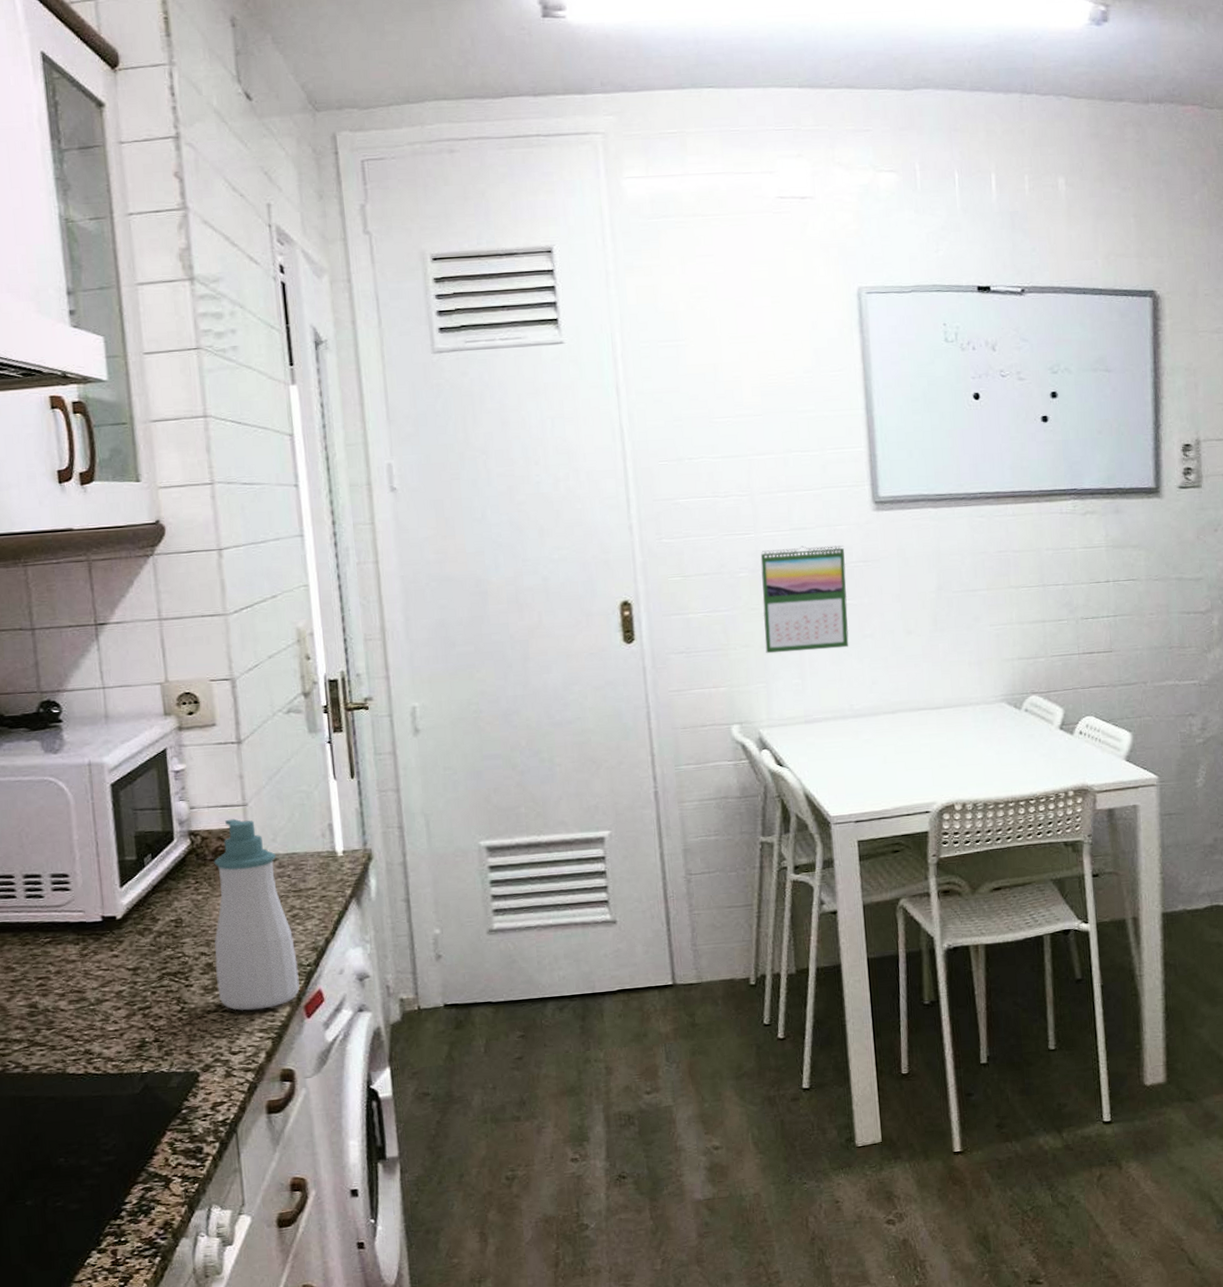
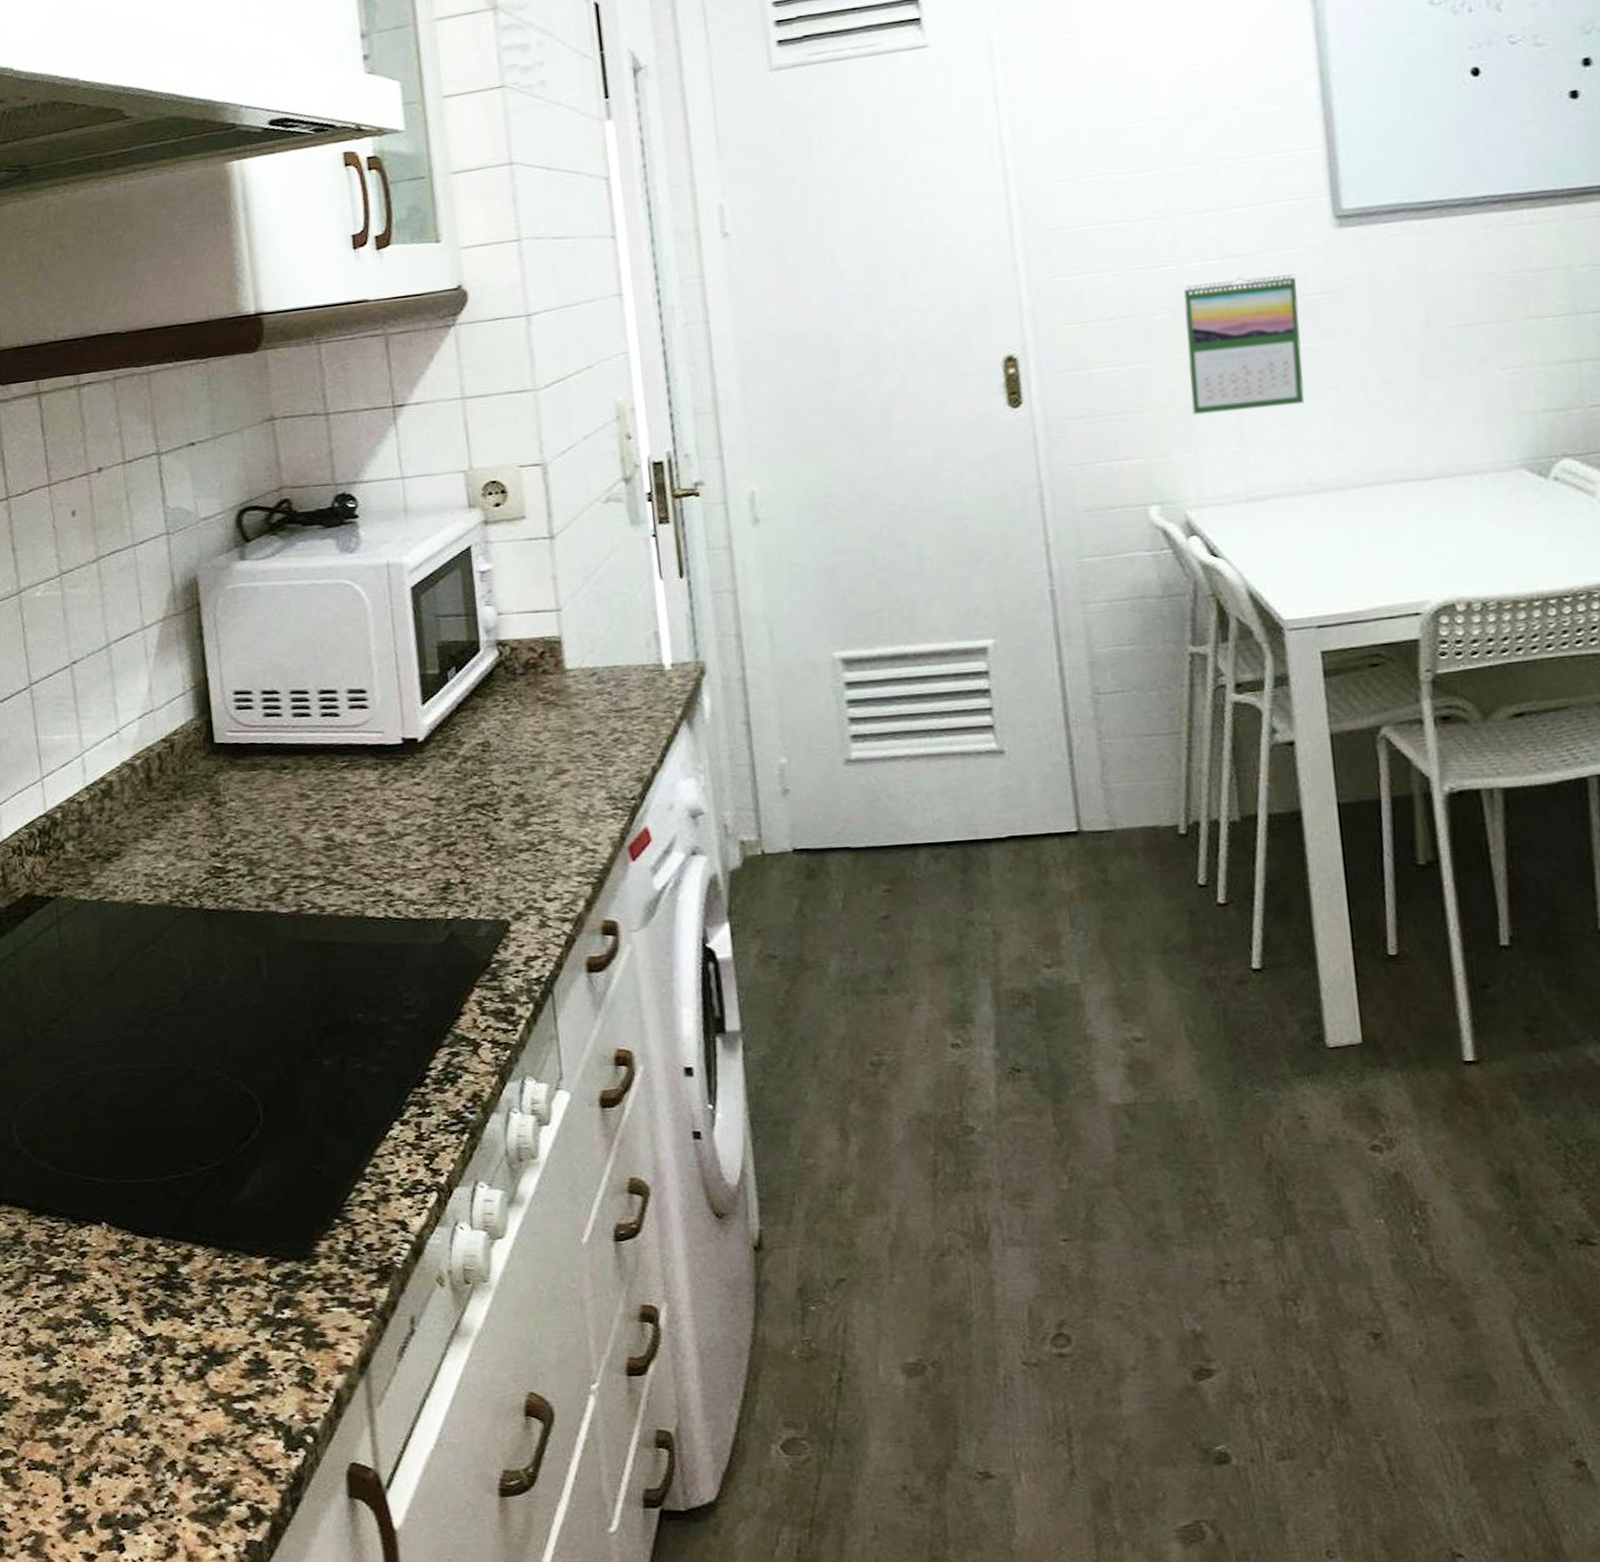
soap bottle: present [214,818,300,1011] -> none [524,626,623,850]

